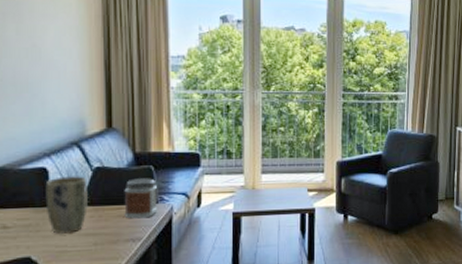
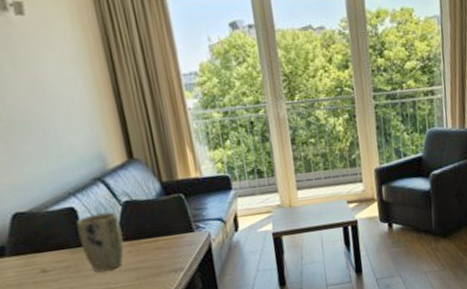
jar: present [124,178,157,219] -> none [157,206,195,250]

